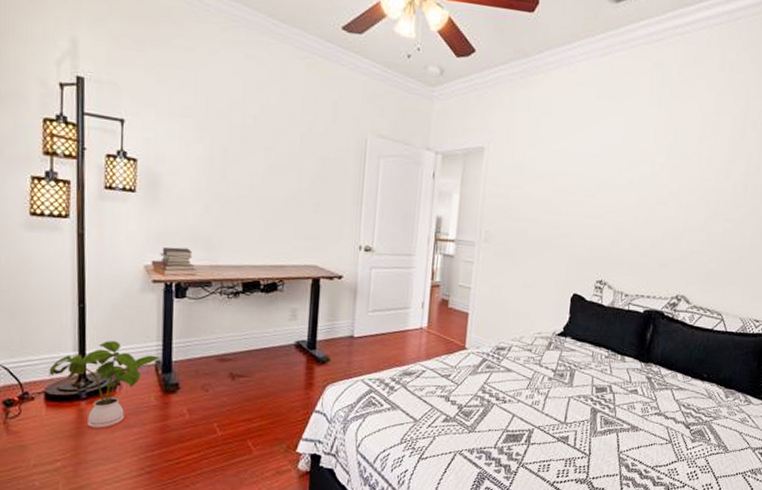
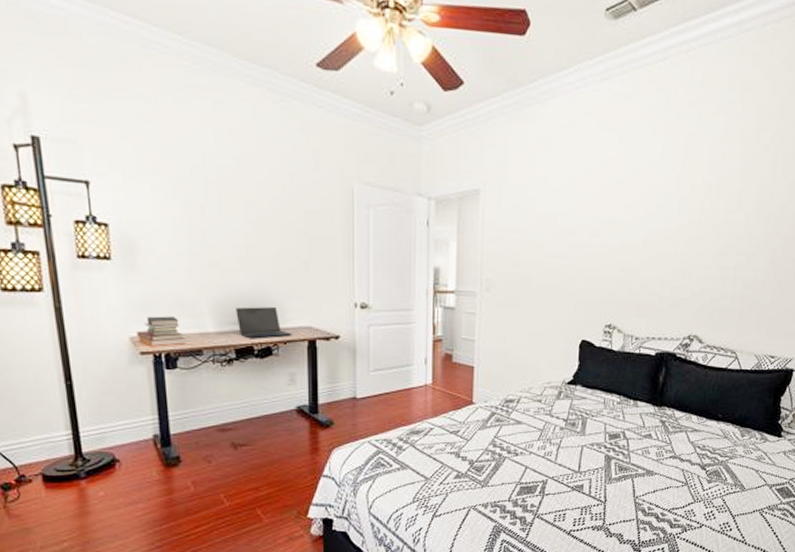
house plant: present [49,341,162,429] -> none [43,418,160,507]
laptop: none [246,243,298,274] -> present [235,307,292,339]

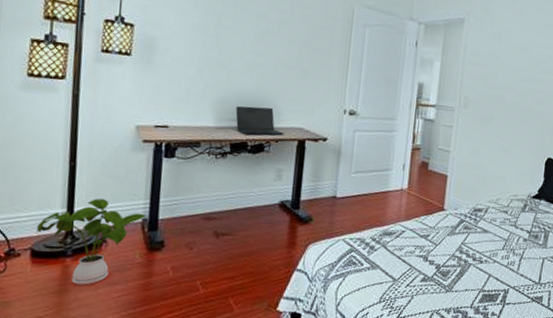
house plant: none [43,418,160,507] -> present [36,198,149,286]
books: present [136,316,187,347] -> none [142,108,188,137]

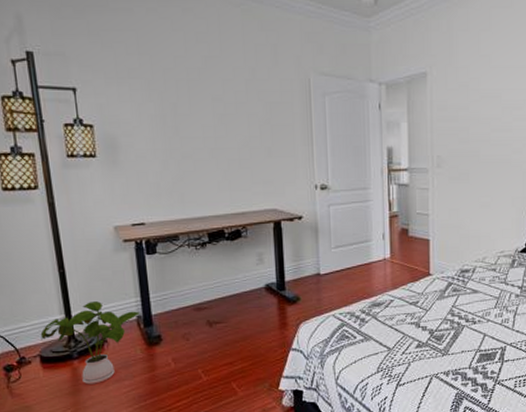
laptop: present [235,106,284,136] -> none [207,193,259,223]

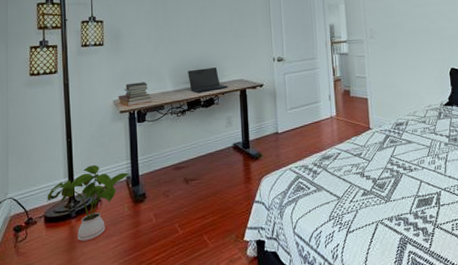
books: none [119,206,164,235] -> present [118,82,153,107]
laptop: none [207,193,259,223] -> present [188,67,228,93]

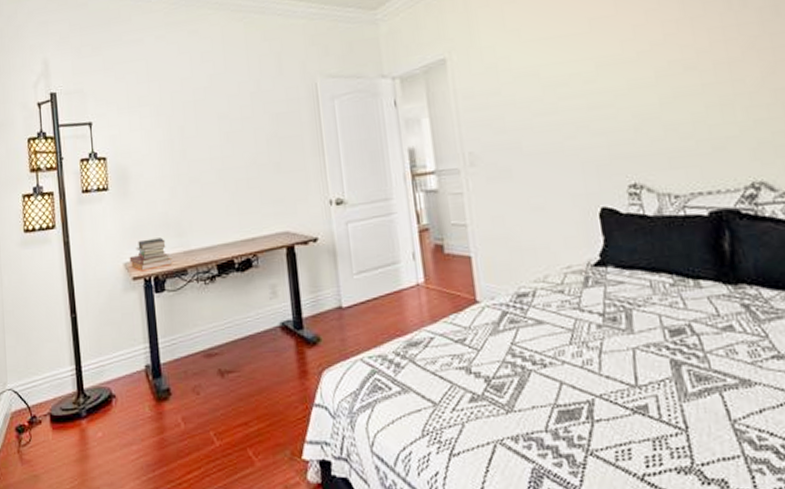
house plant: present [47,165,131,242] -> none [51,349,151,450]
laptop: present [188,67,228,93] -> none [215,216,270,252]

